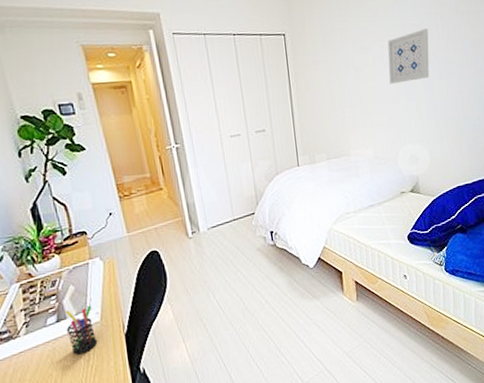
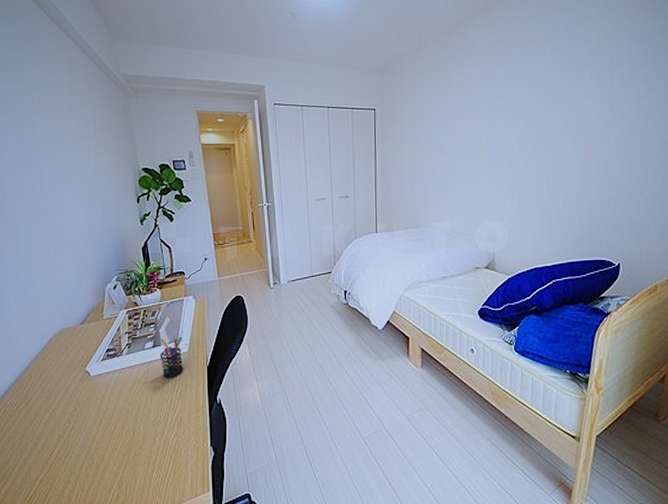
wall art: present [387,28,430,84] -> none [473,110,519,162]

